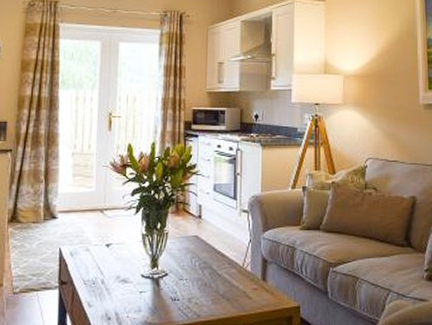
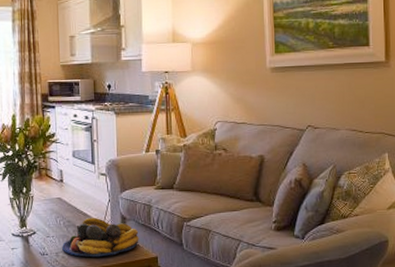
fruit bowl: none [196,258,281,305] -> present [62,217,139,258]

